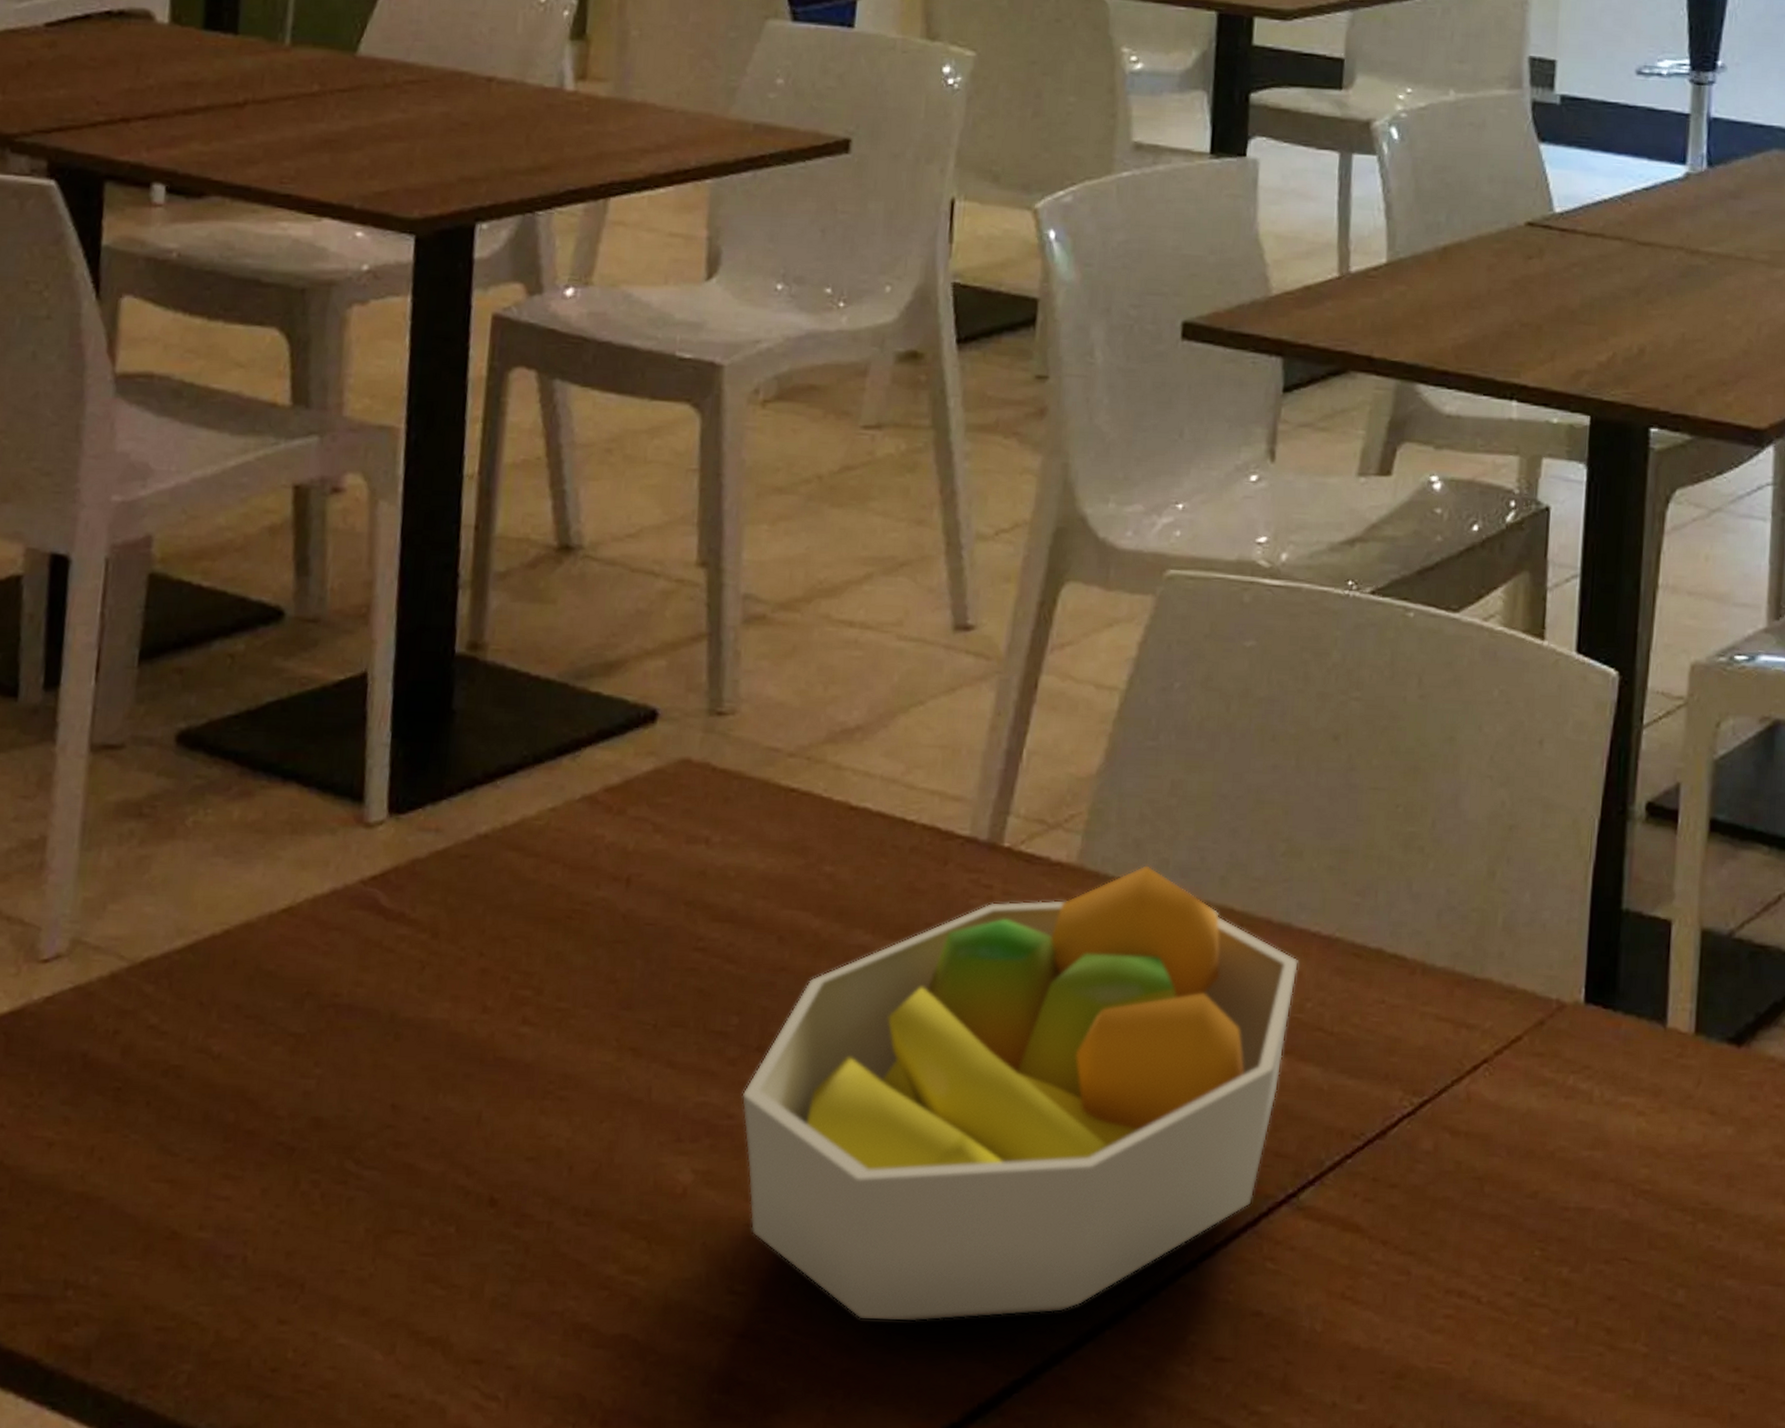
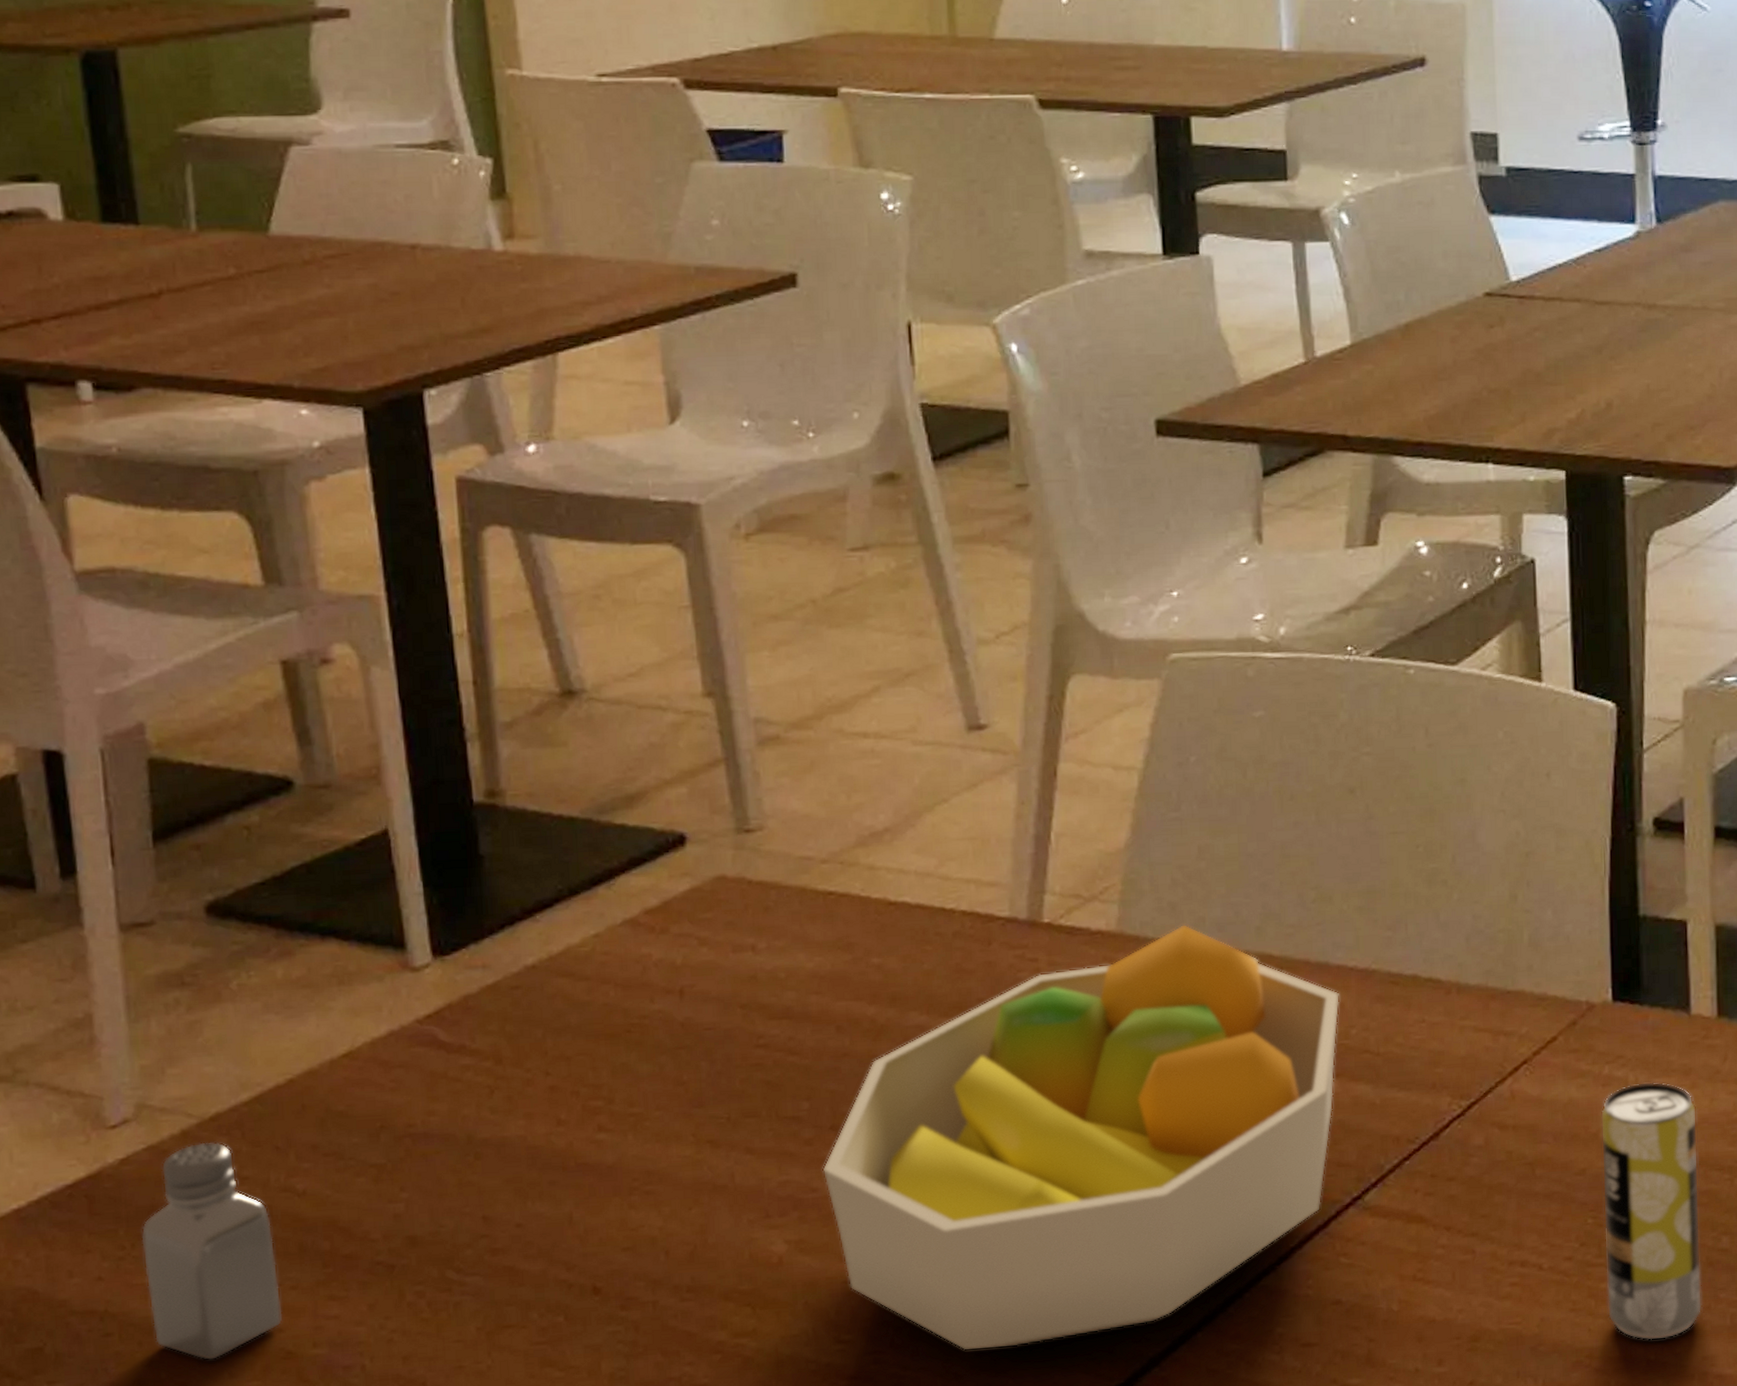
saltshaker: none [44,988,181,1232] -> present [141,1141,283,1361]
beverage can: none [1545,1099,1664,1403] -> present [1600,1081,1703,1341]

